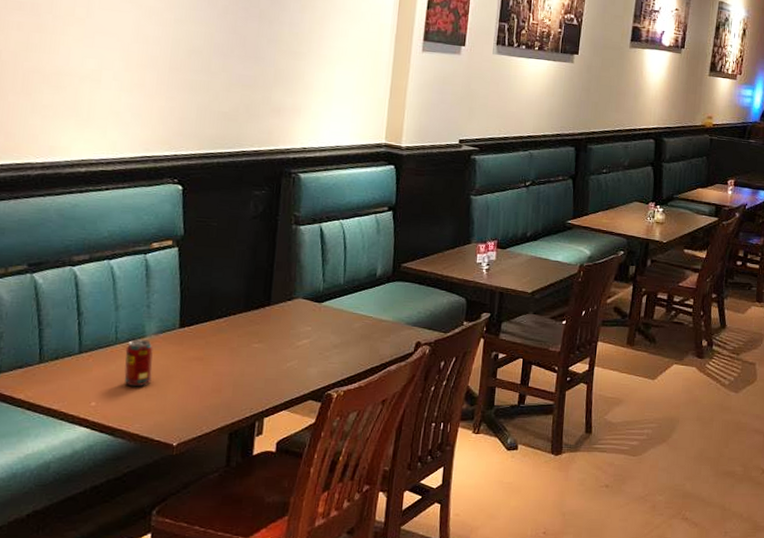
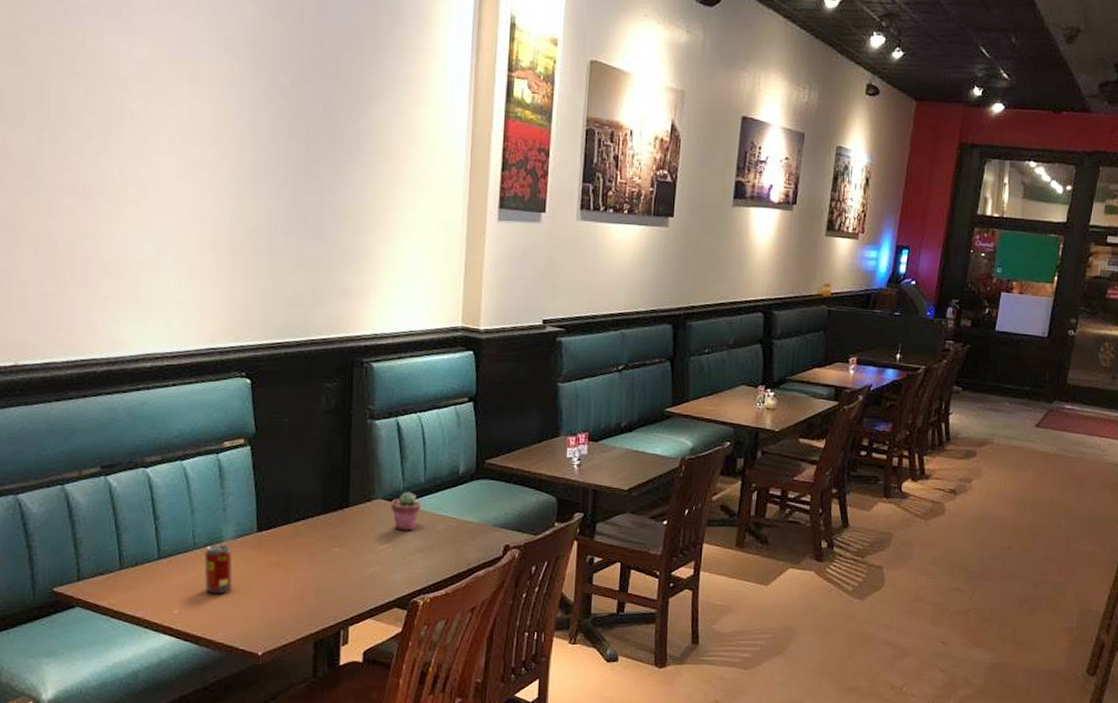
potted succulent: none [310,292,339,328] -> present [391,492,420,531]

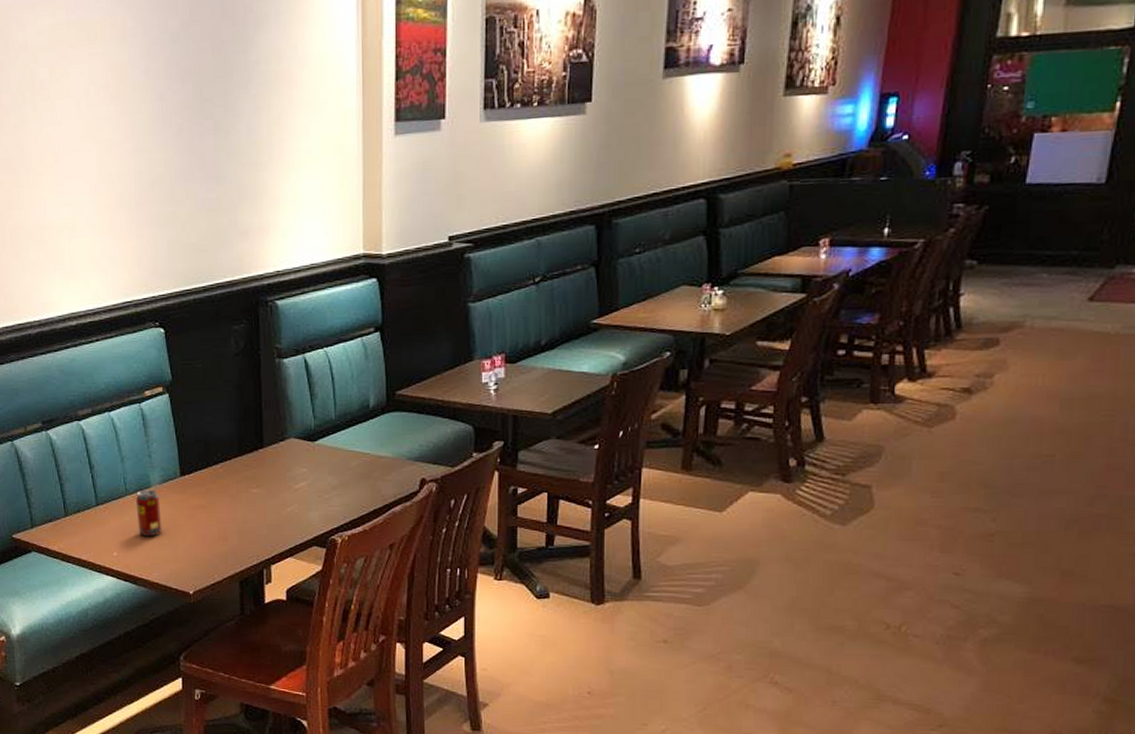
potted succulent: present [391,492,420,531] -> none [304,429,333,469]

